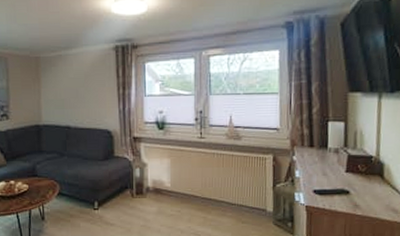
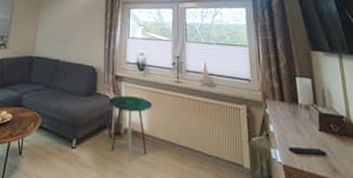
side table: none [128,156,174,217] -> present [108,95,152,163]

